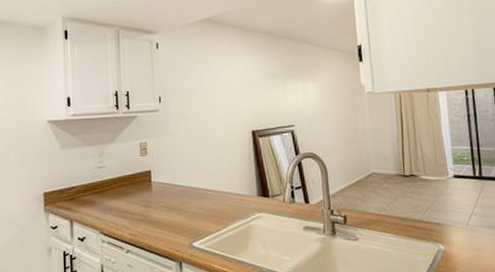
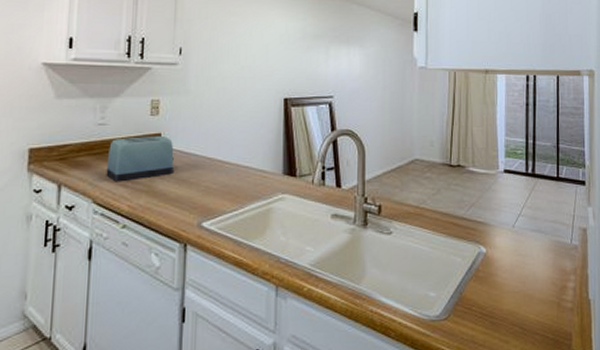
toaster: none [108,172,164,215] -> present [106,135,174,182]

